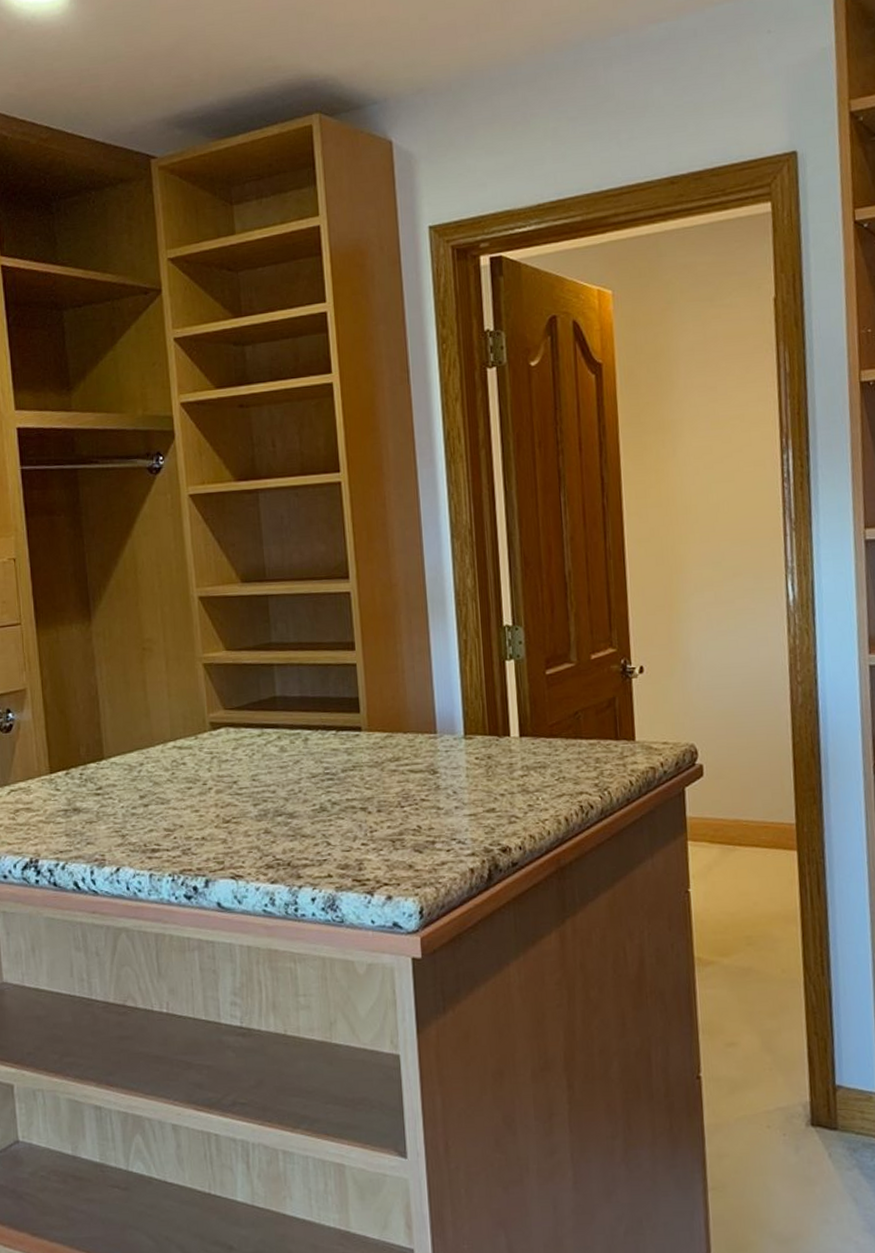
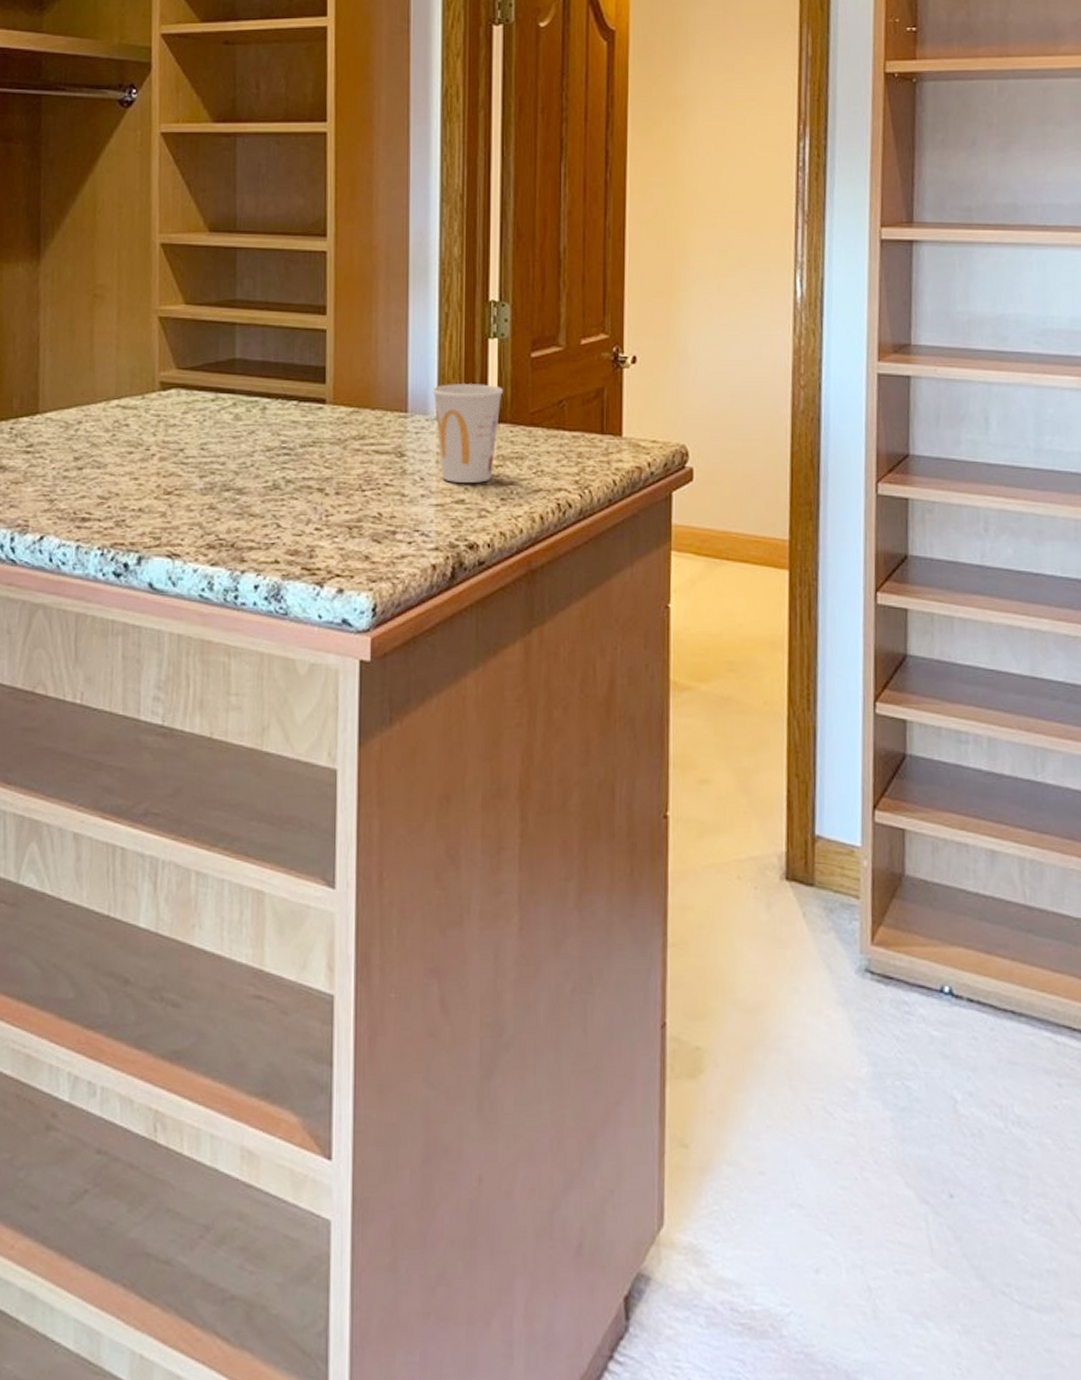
cup: none [458,702,523,794] -> present [432,384,504,483]

